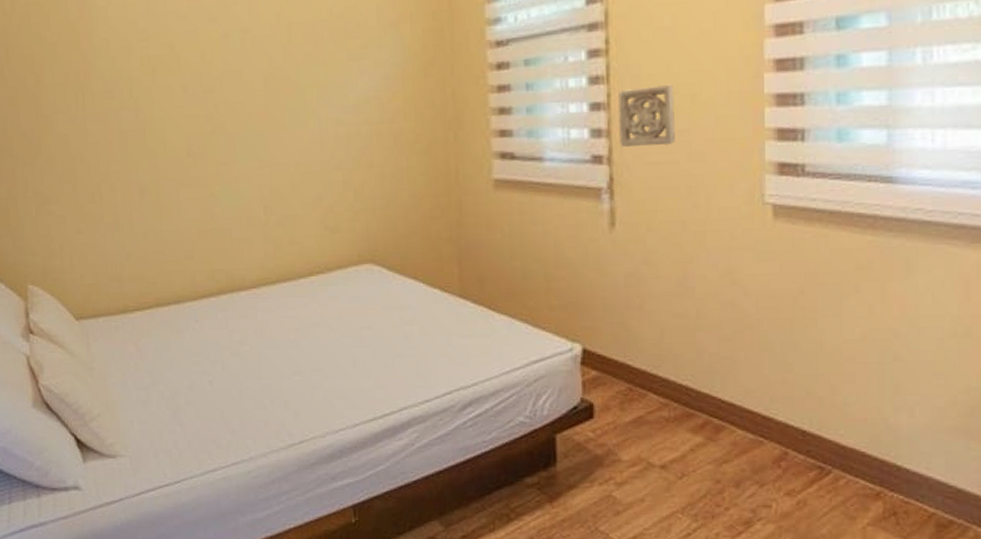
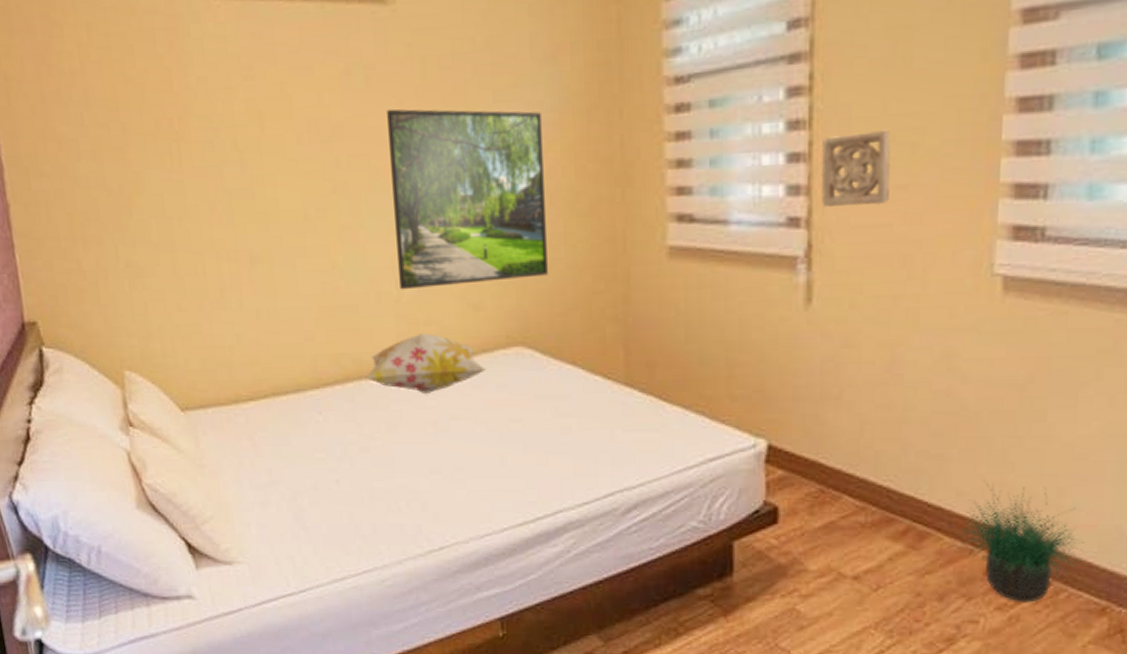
decorative pillow: none [236,252,340,304] -> present [364,333,486,393]
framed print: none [259,65,393,216] -> present [387,108,548,290]
potted plant: none [749,382,858,488] -> present [958,484,1085,603]

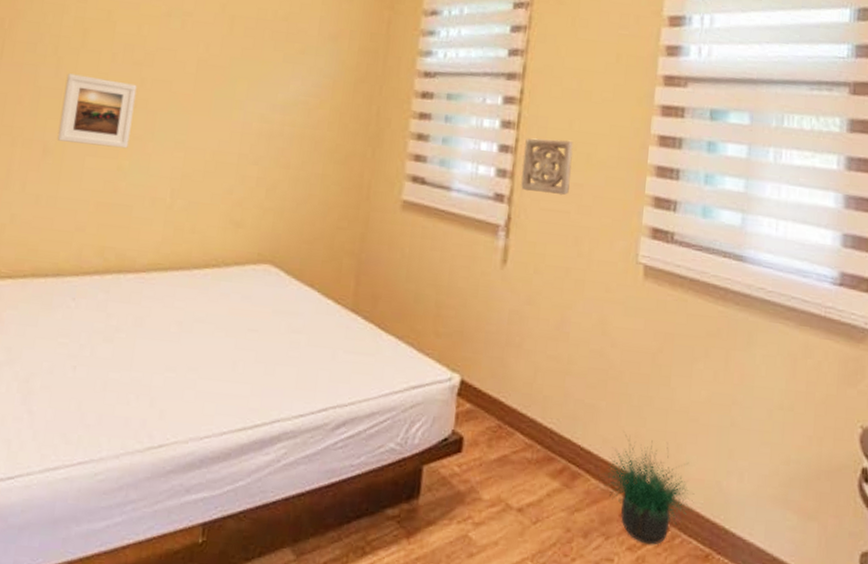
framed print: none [253,166,338,247] -> present [57,73,137,149]
decorative pillow: present [364,333,486,393] -> none [123,240,235,295]
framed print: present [387,108,548,290] -> none [174,49,319,208]

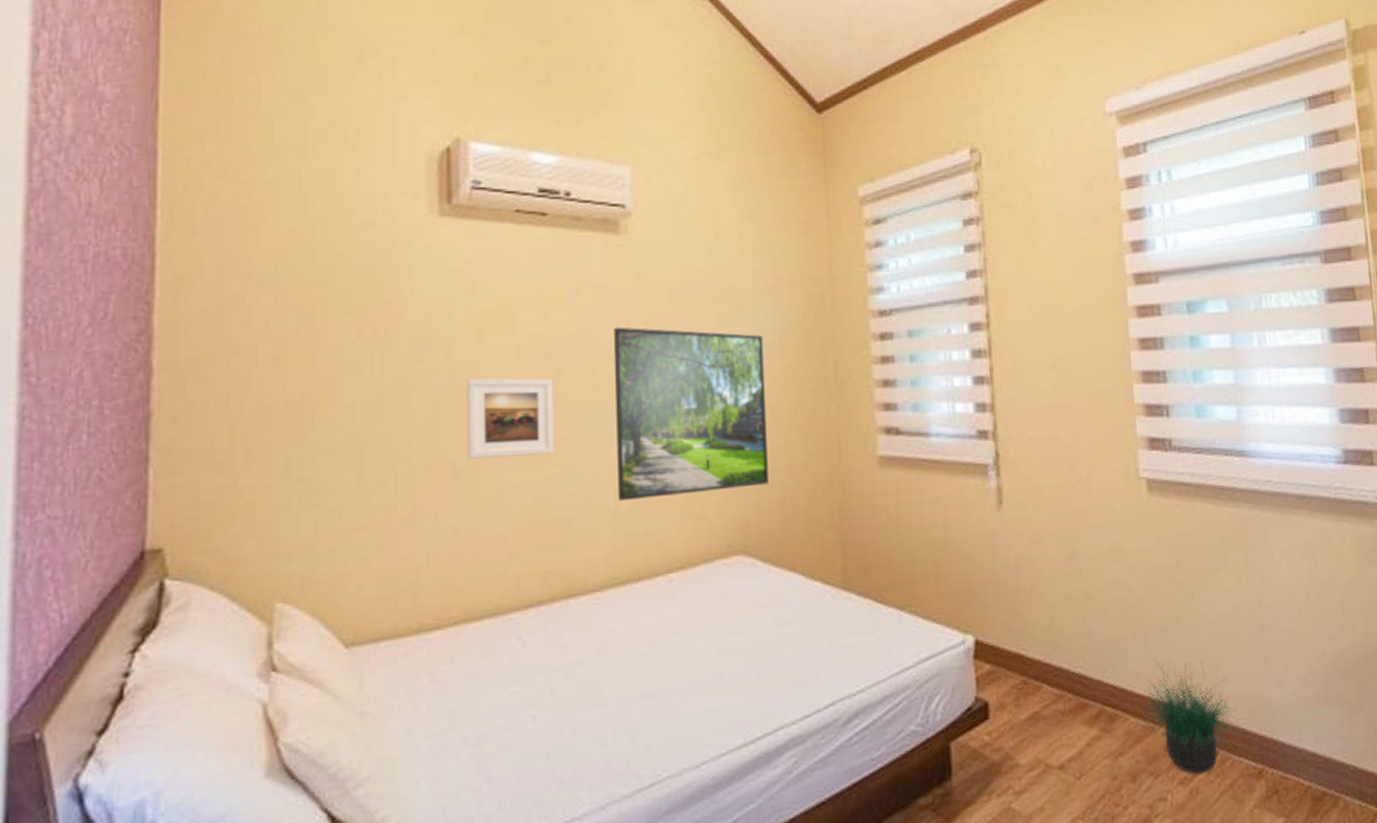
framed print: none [174,49,319,208] -> present [614,327,769,502]
wall ornament: present [521,138,574,196] -> none [1000,359,1055,421]

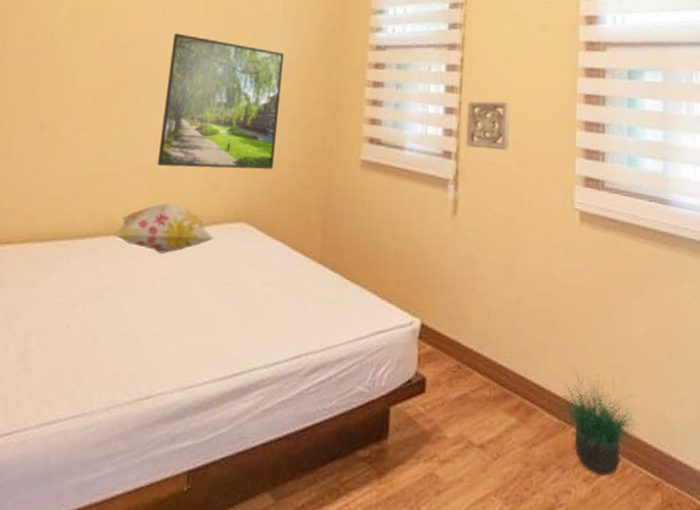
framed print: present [466,378,554,459] -> none [53,57,124,122]
decorative pillow: none [574,545,706,610] -> present [112,203,214,254]
wall ornament: none [1000,359,1055,421] -> present [466,100,511,151]

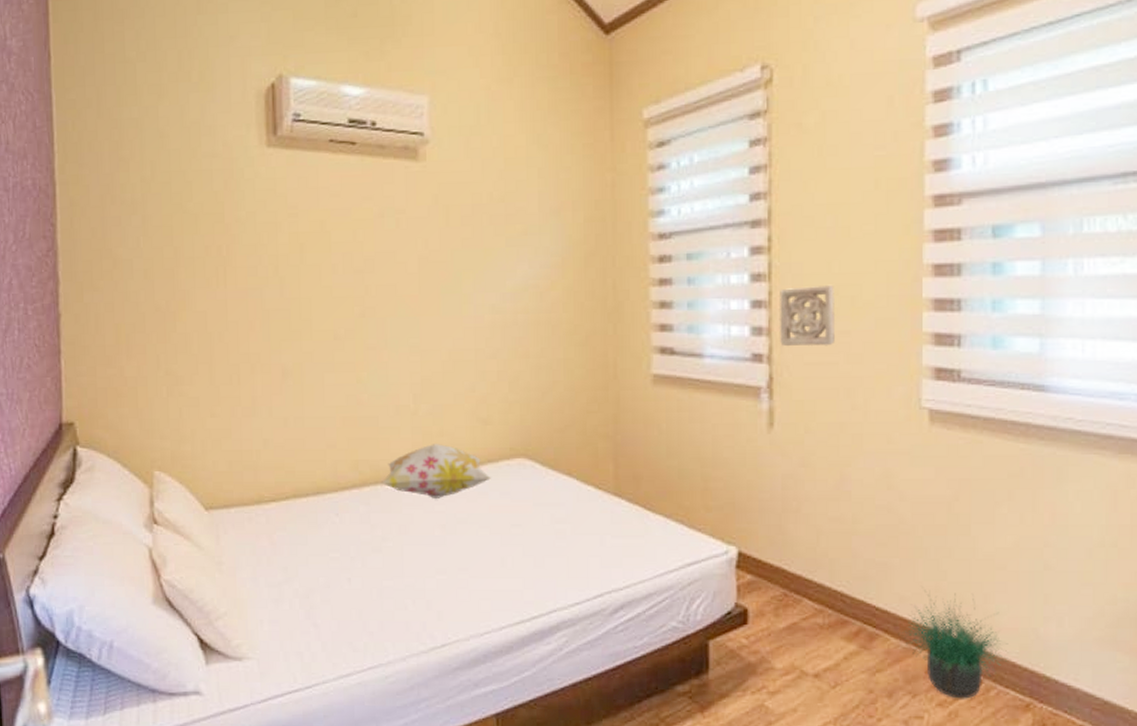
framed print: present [158,33,284,170] -> none [413,247,549,404]

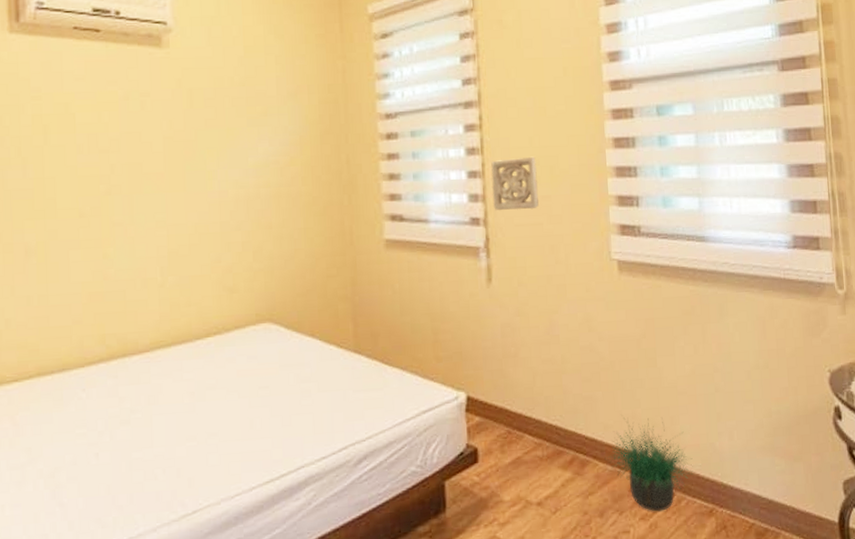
decorative pillow: present [380,444,491,498] -> none [128,314,238,367]

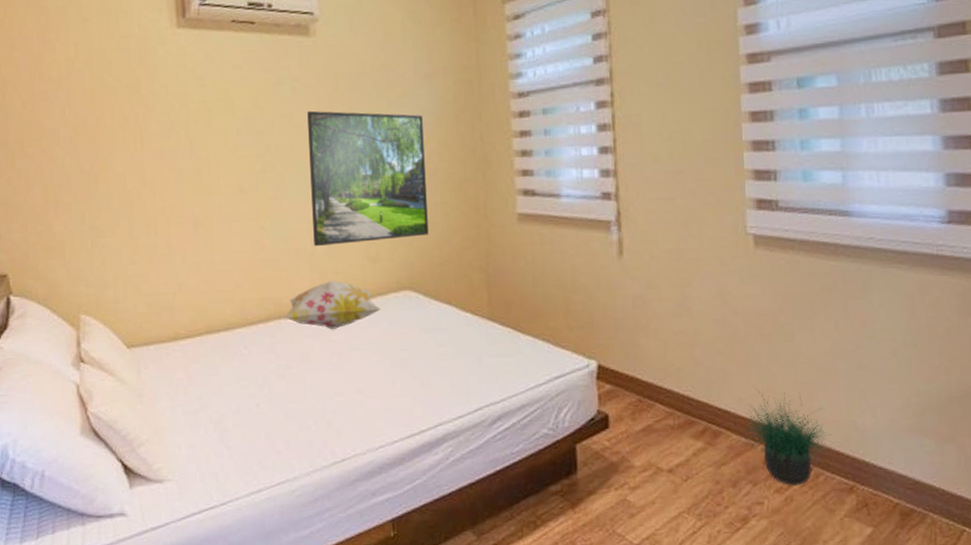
decorative pillow: none [128,314,238,367] -> present [283,281,381,329]
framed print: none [158,128,291,277] -> present [307,110,429,247]
wall ornament: present [491,156,539,210] -> none [623,131,671,185]

